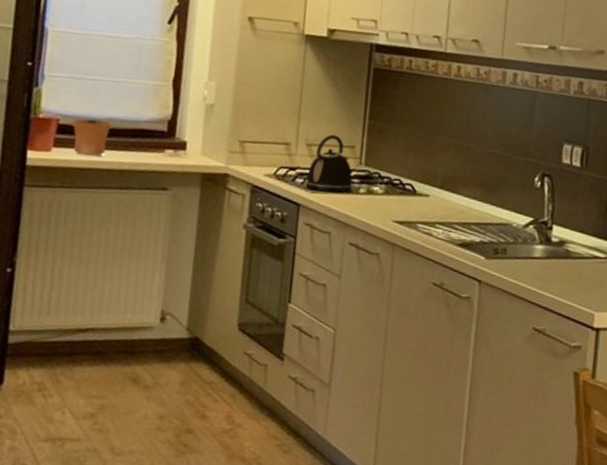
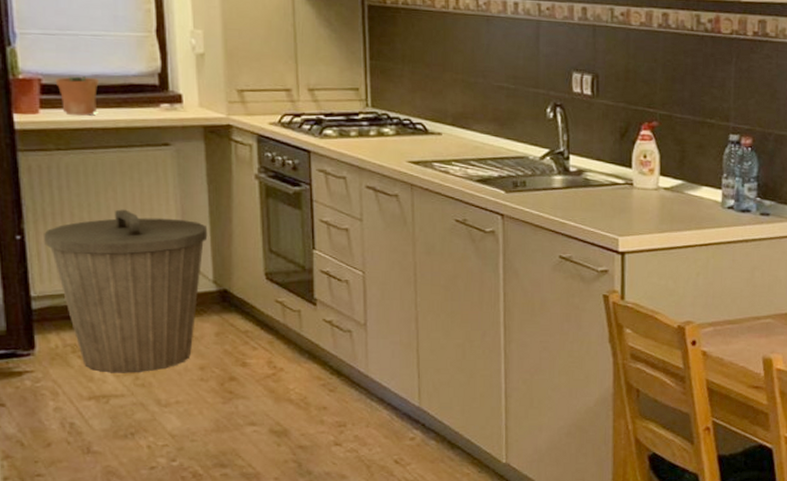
trash can: none [32,249,190,417] -> present [44,209,208,373]
kettle: present [305,134,353,193] -> none [313,77,362,137]

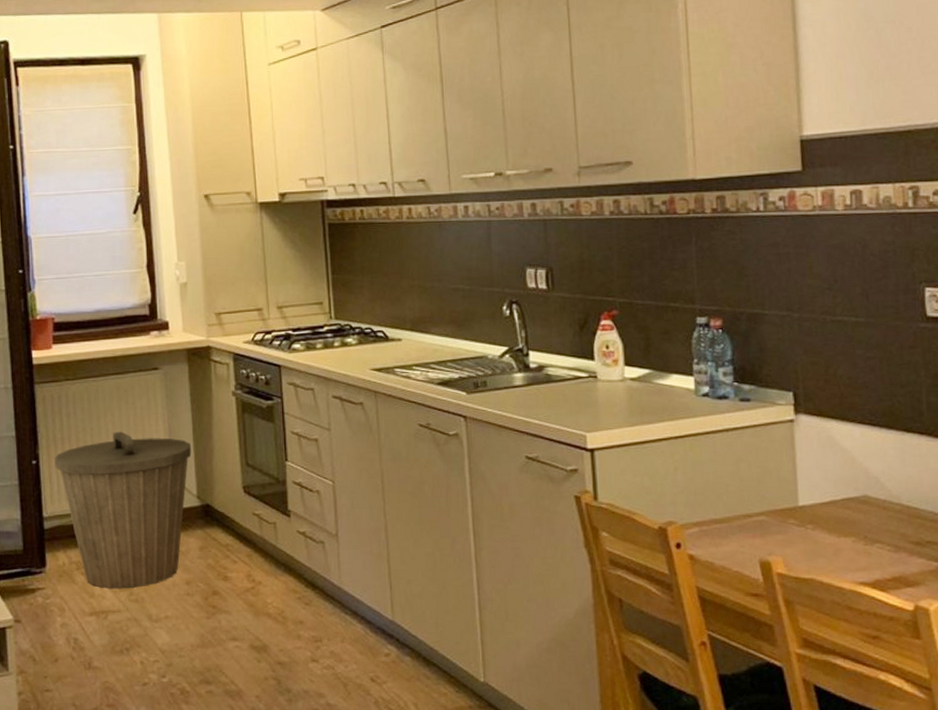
planter: present [55,76,99,116] -> none [65,313,100,349]

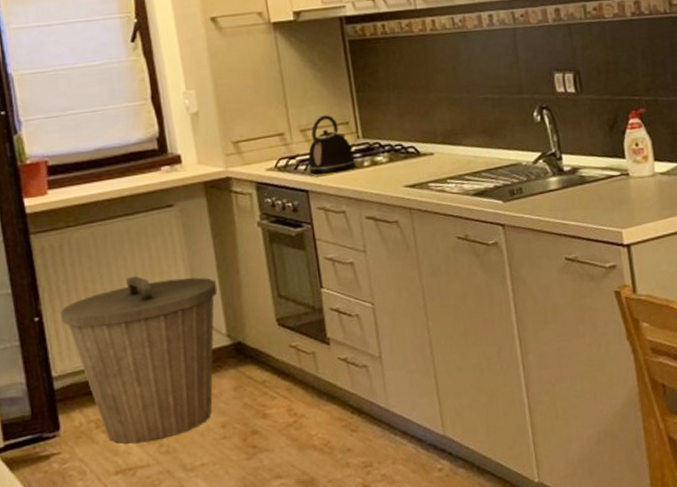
kettle: none [282,294,327,351] -> present [308,115,356,175]

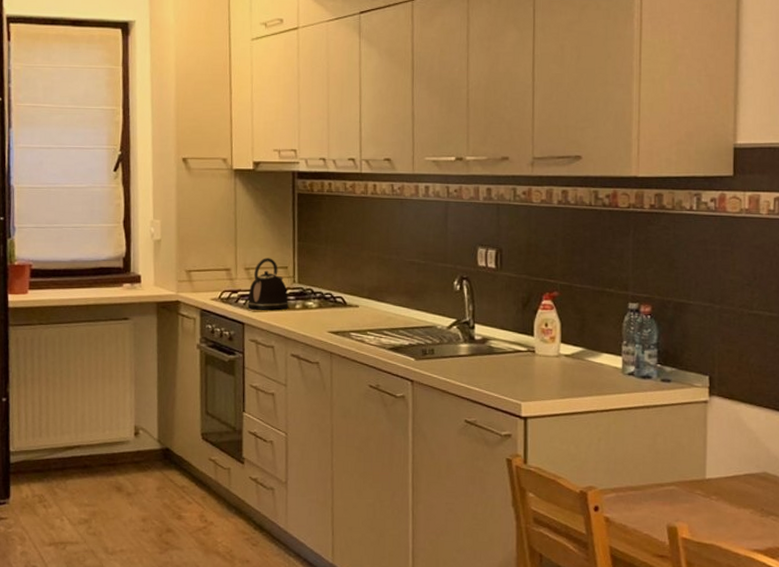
trash can: present [61,276,218,444] -> none [24,375,156,522]

